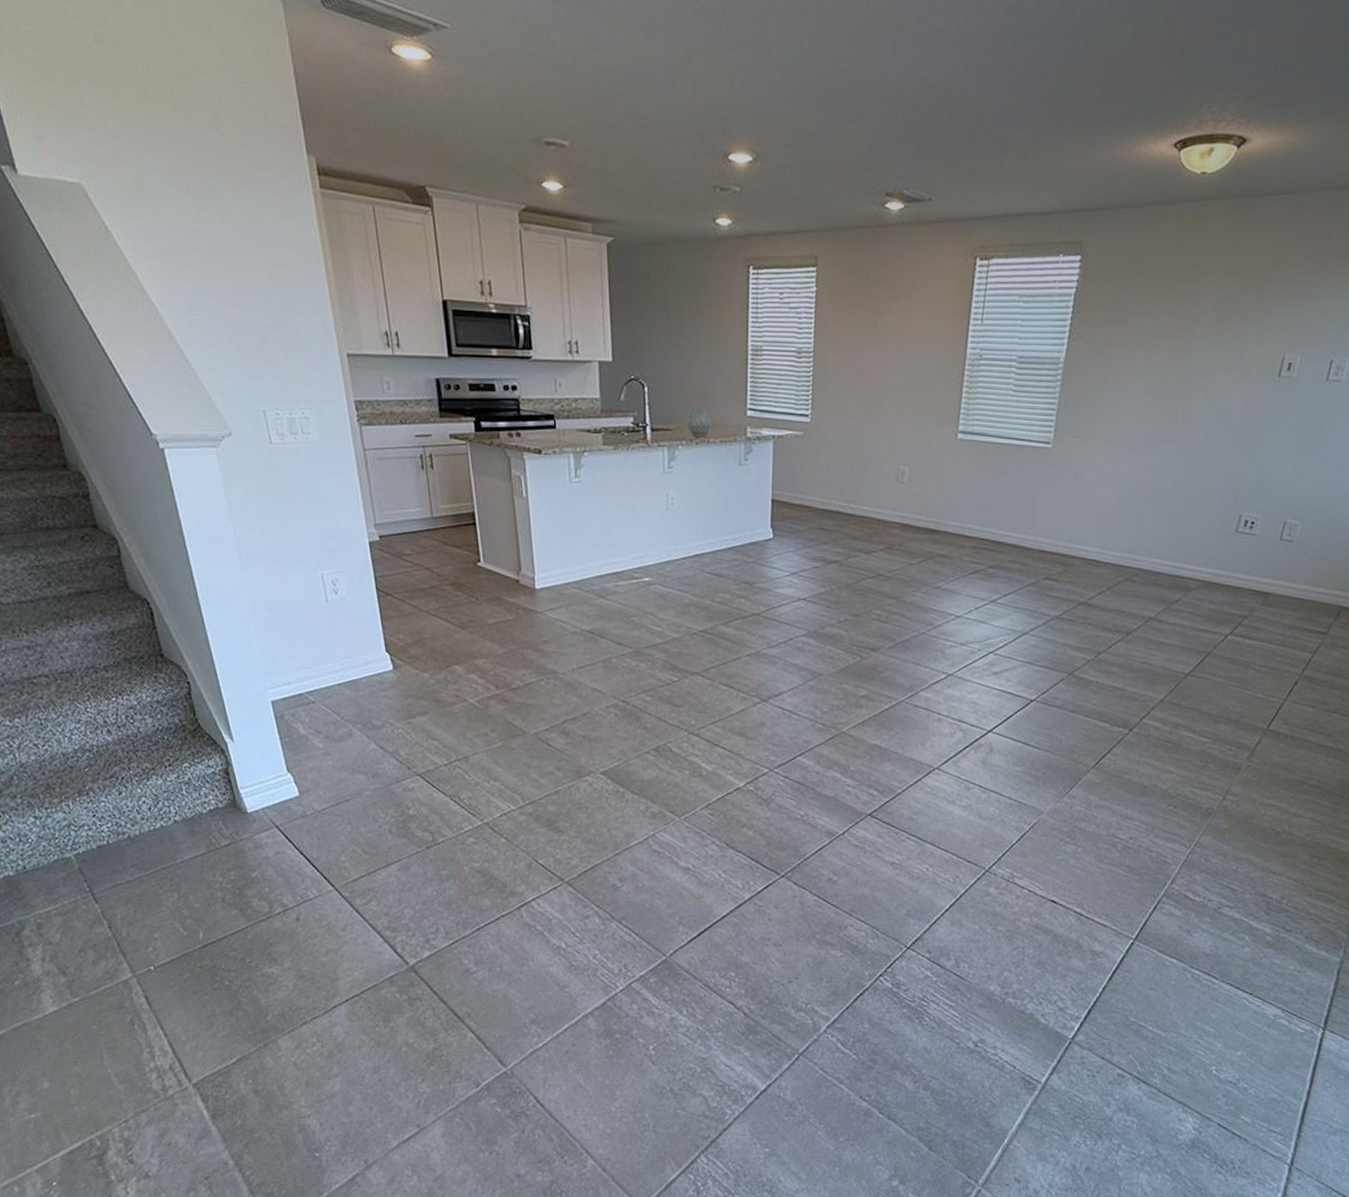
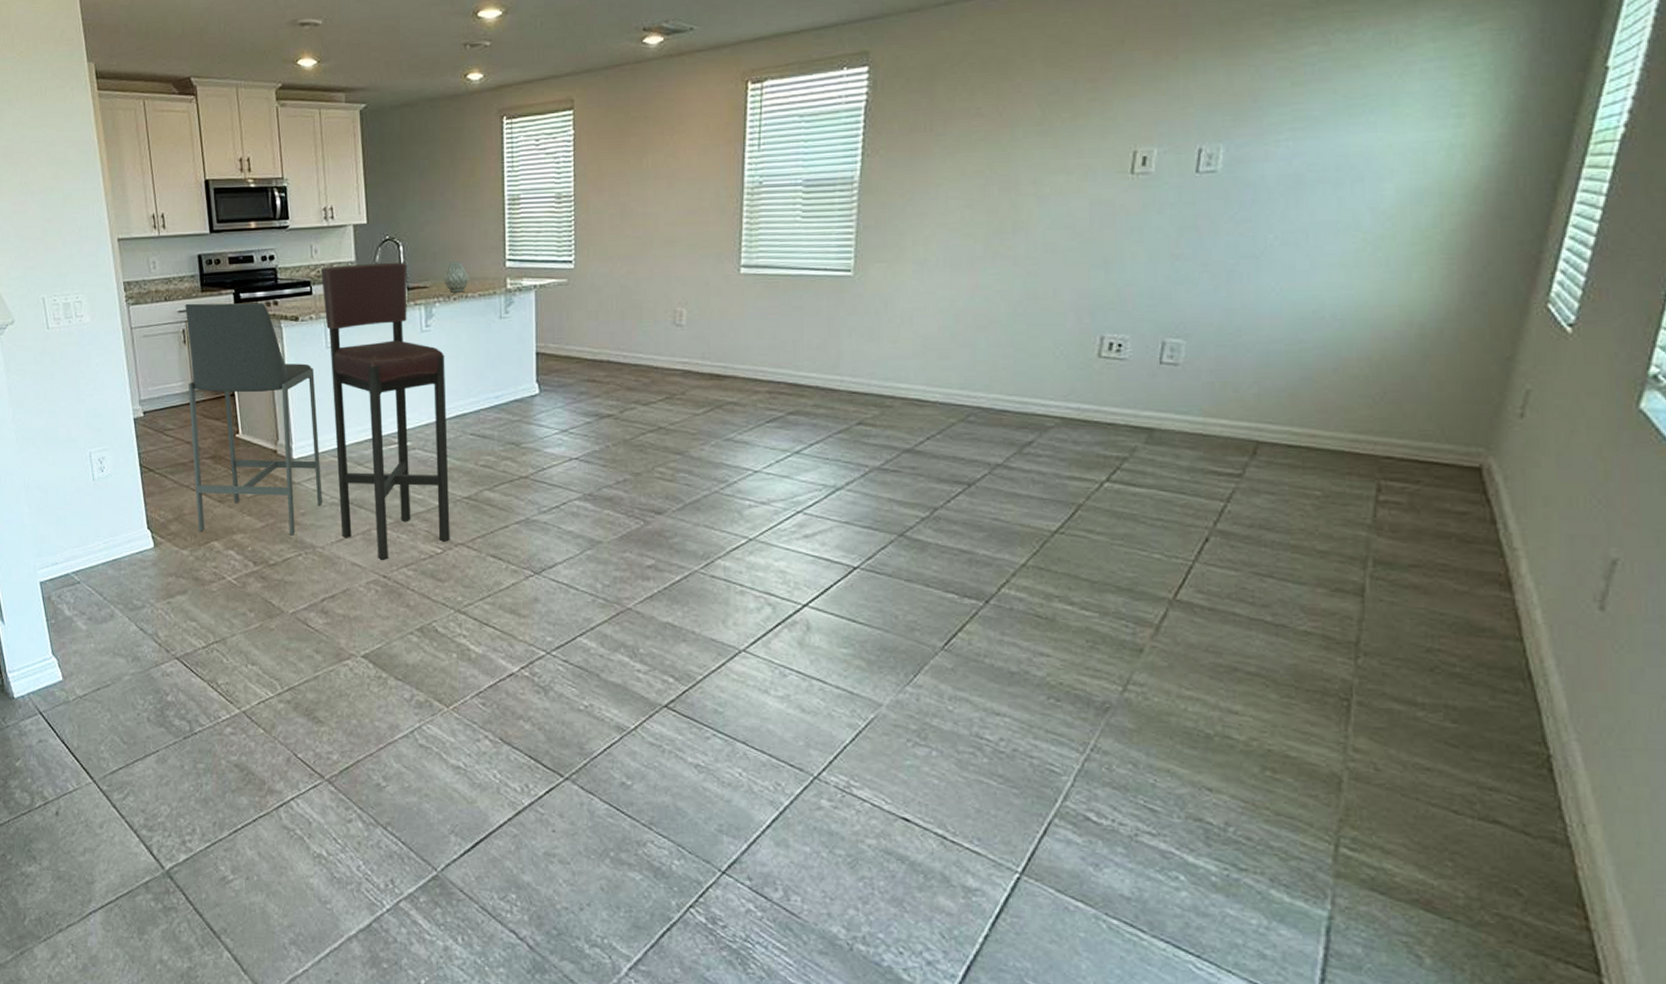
bar stool: none [422,428,564,662] -> present [185,303,322,536]
bar stool: none [565,401,687,686] -> present [320,262,450,560]

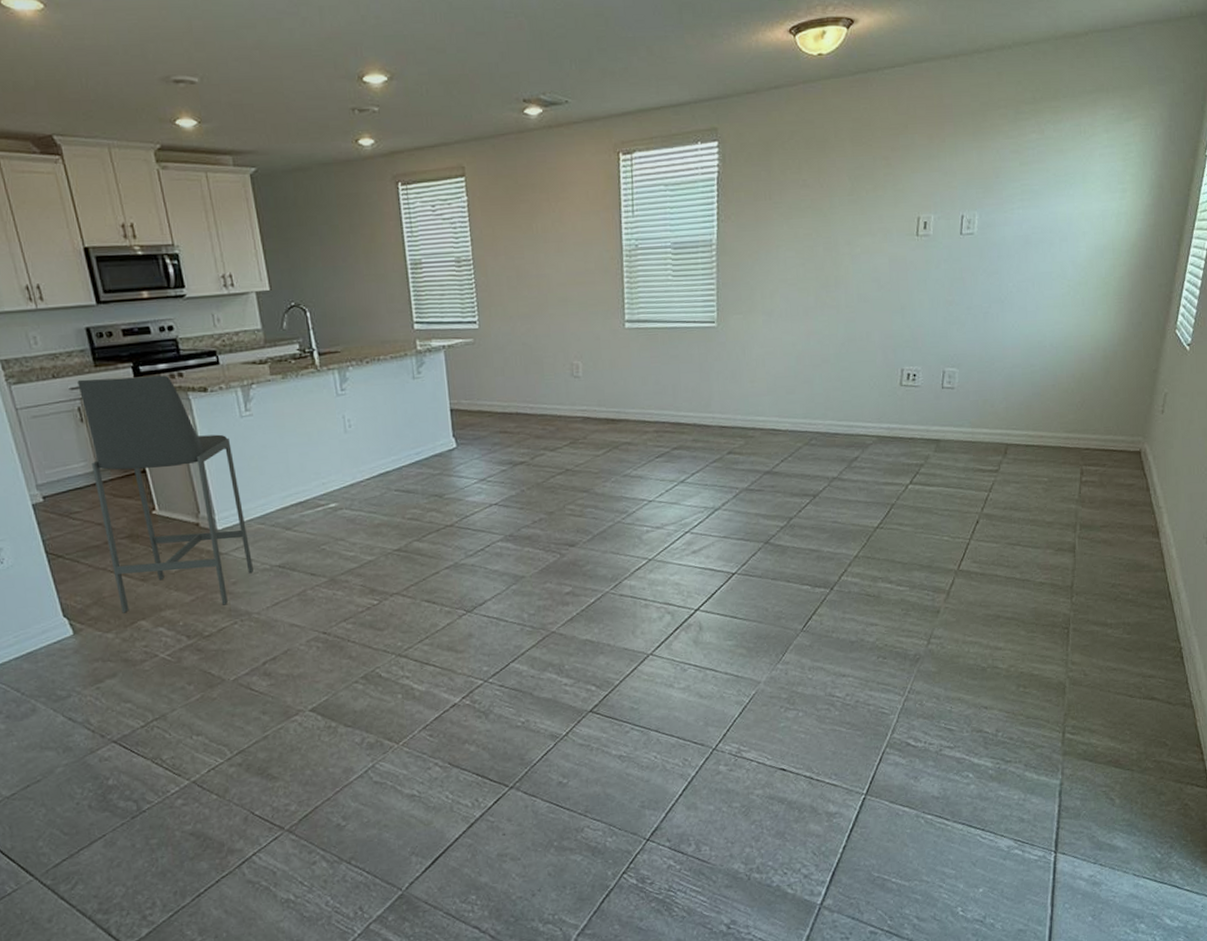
bar stool: present [320,262,450,560] -> none [226,328,385,618]
vase: present [443,261,470,293] -> none [354,325,381,356]

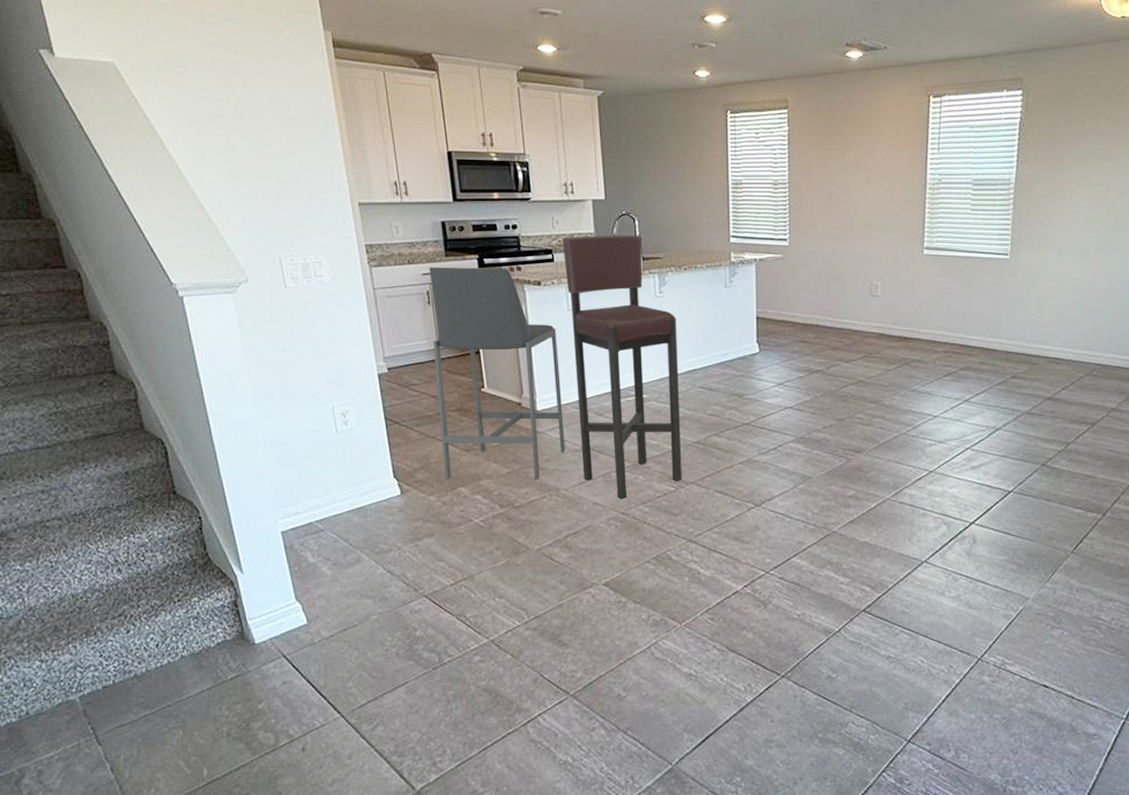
bar stool: none [226,328,385,618] -> present [562,235,682,499]

